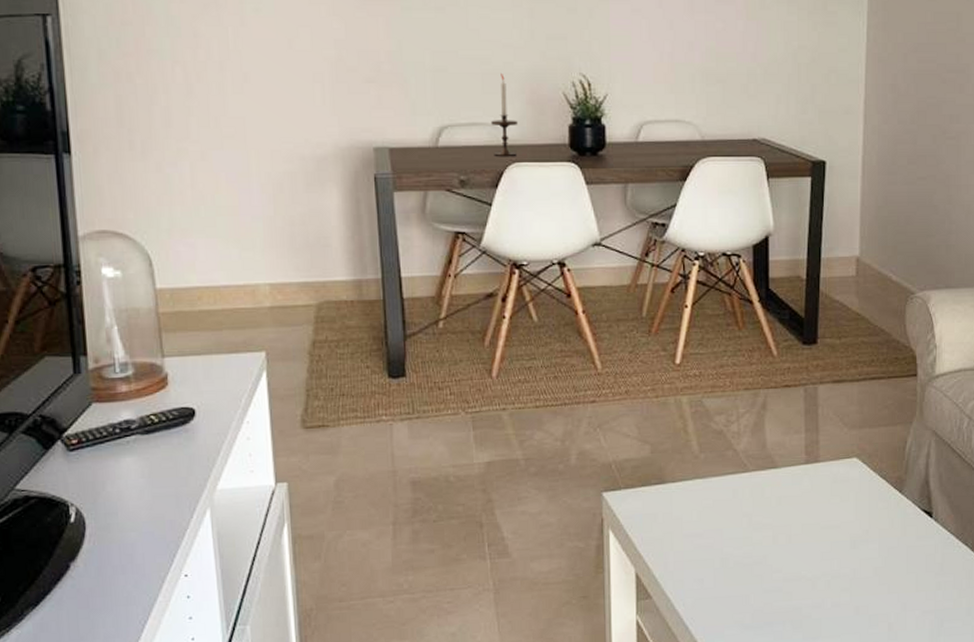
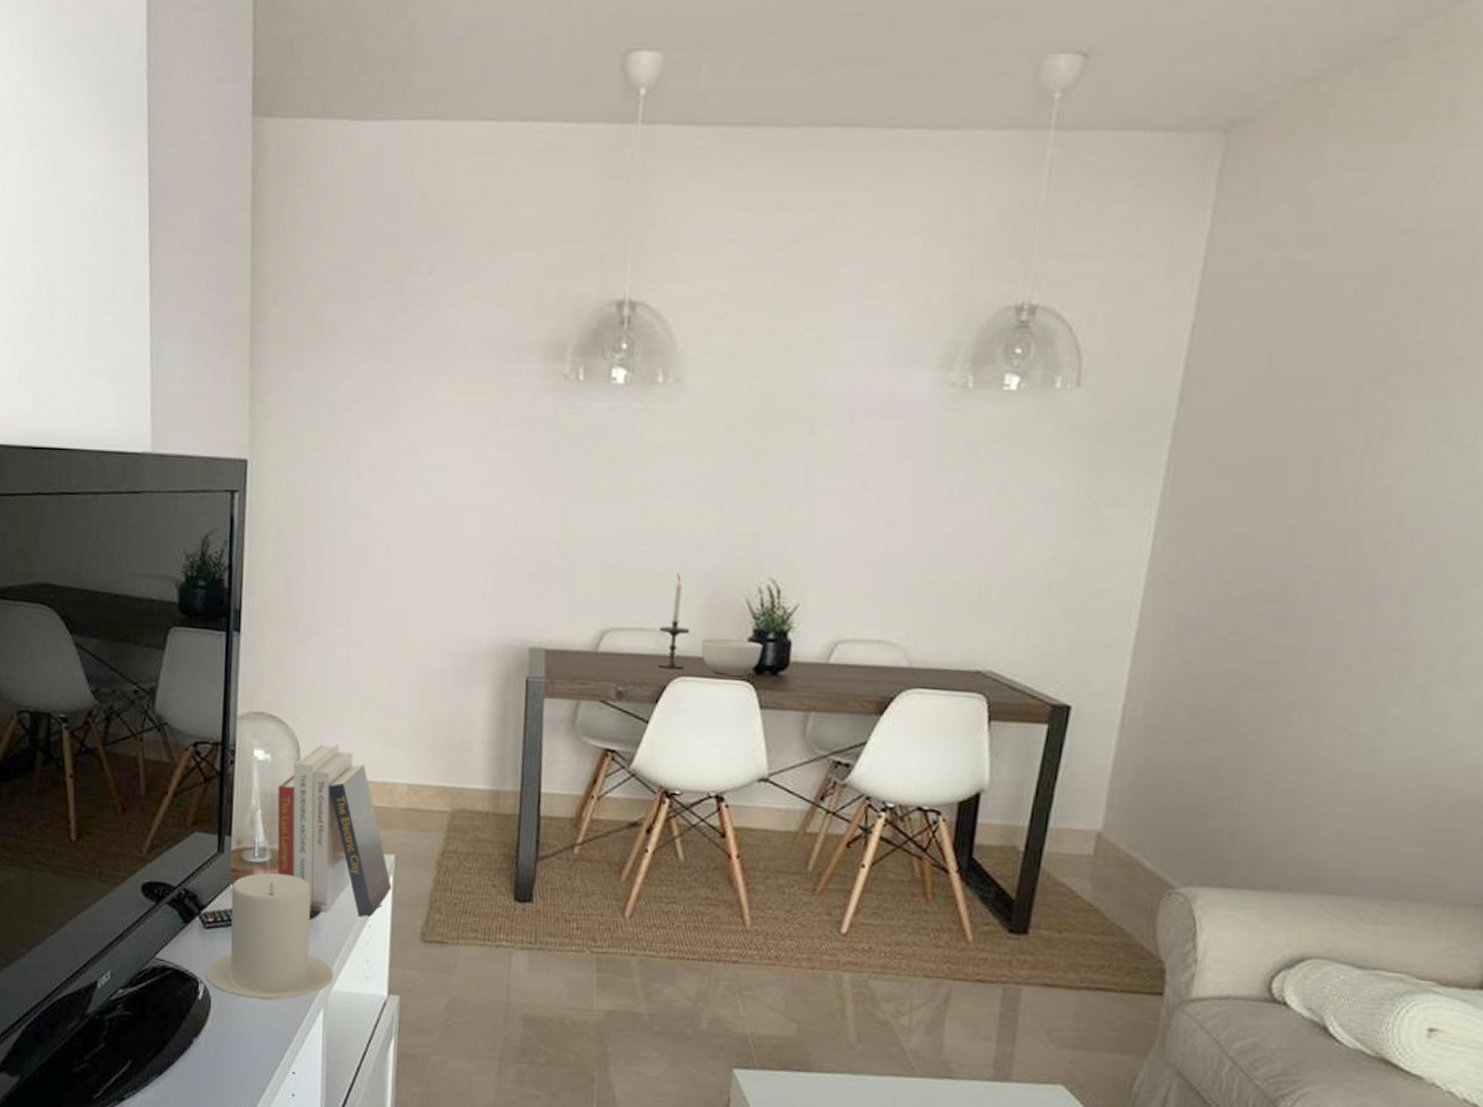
candle: none [74,385,217,513] -> present [204,873,334,1001]
books: none [133,254,266,418] -> present [277,743,392,917]
bowl: none [528,127,582,160] -> present [700,638,763,677]

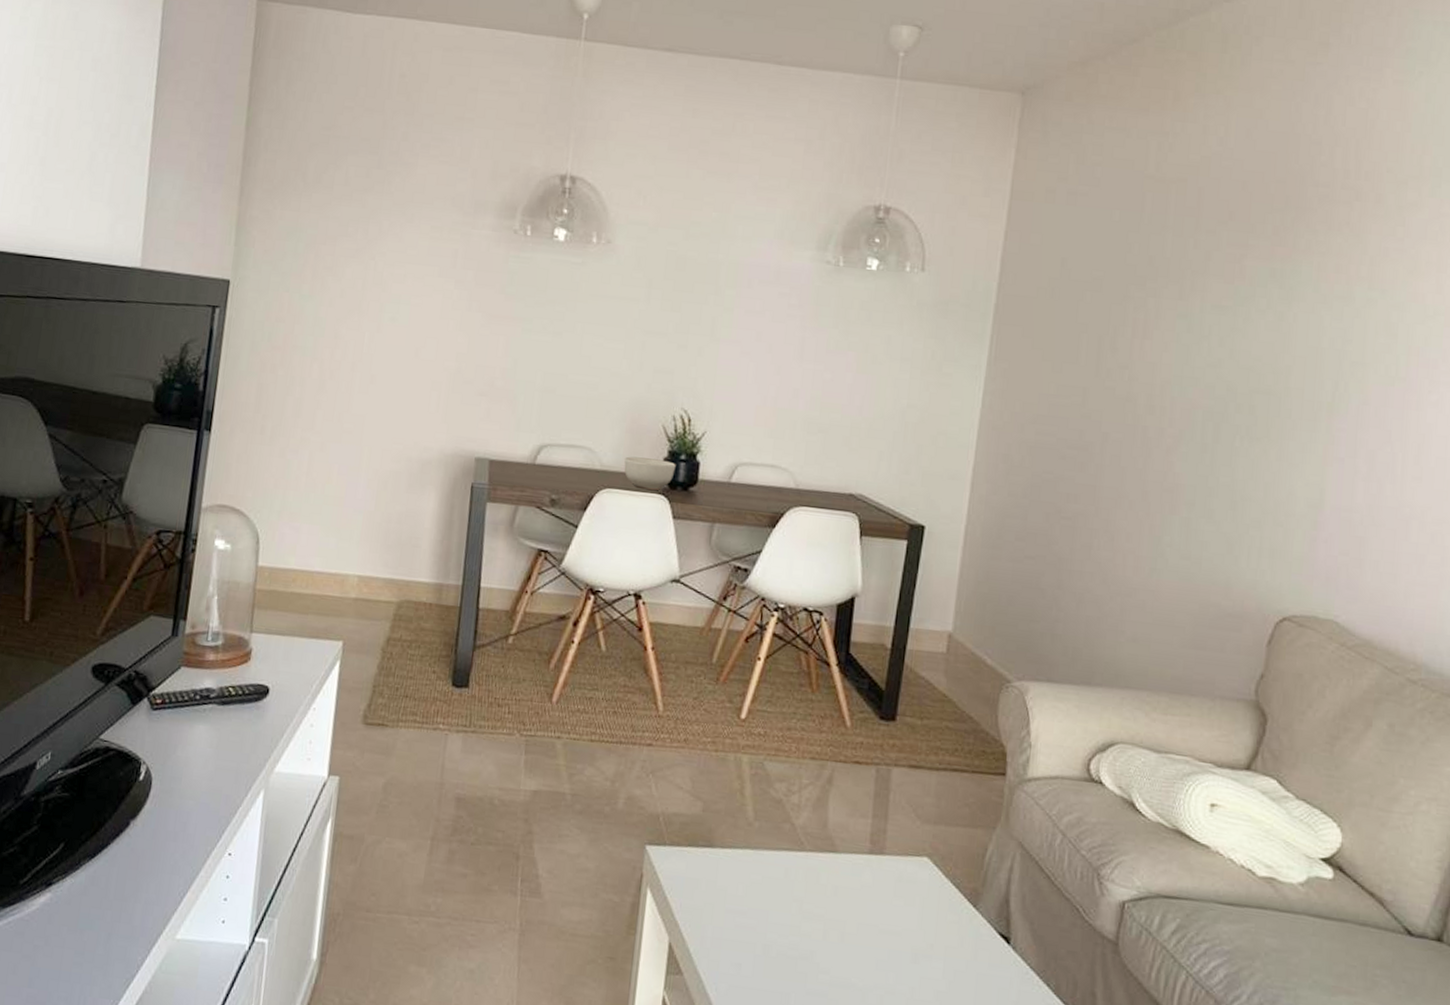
candle: present [204,873,334,1001] -> none [147,656,277,782]
books: present [277,743,392,917] -> none [229,536,338,700]
candlestick: present [658,572,691,670] -> none [587,399,615,483]

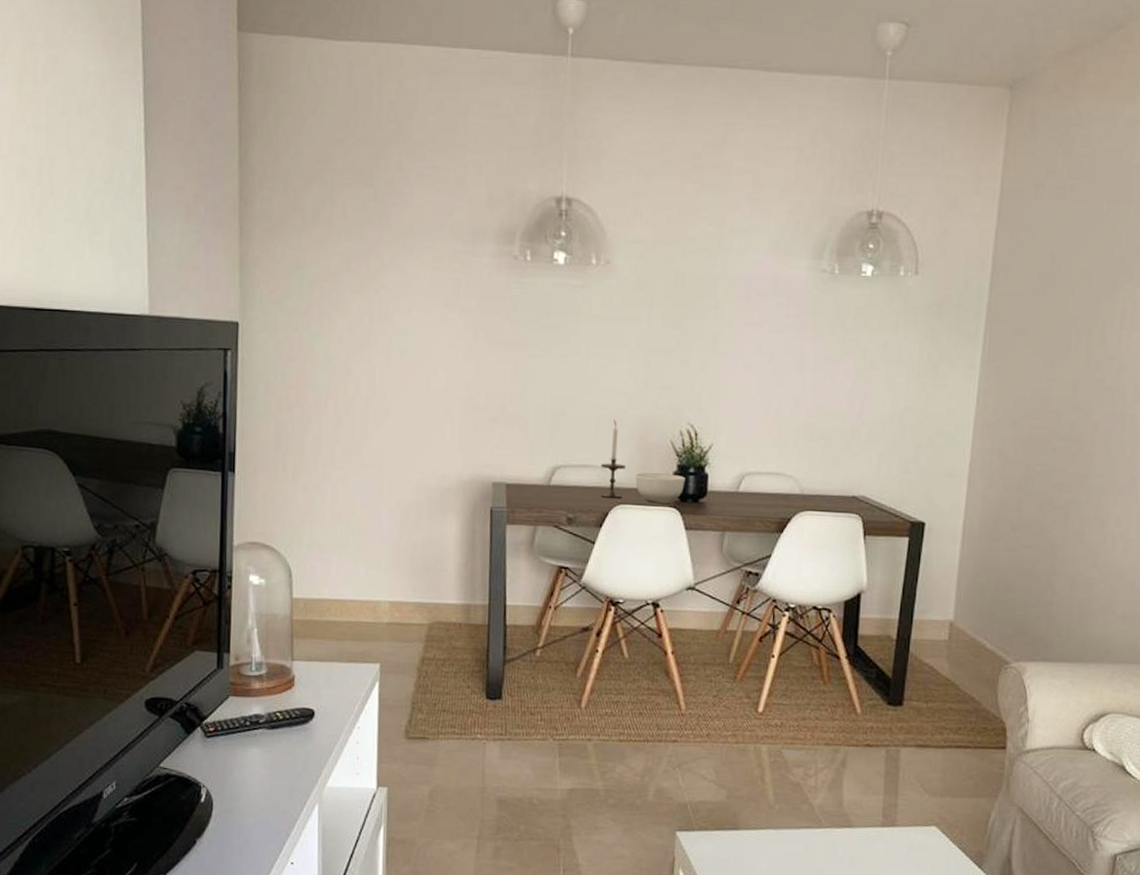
candlestick: none [587,399,615,483] -> present [601,419,626,499]

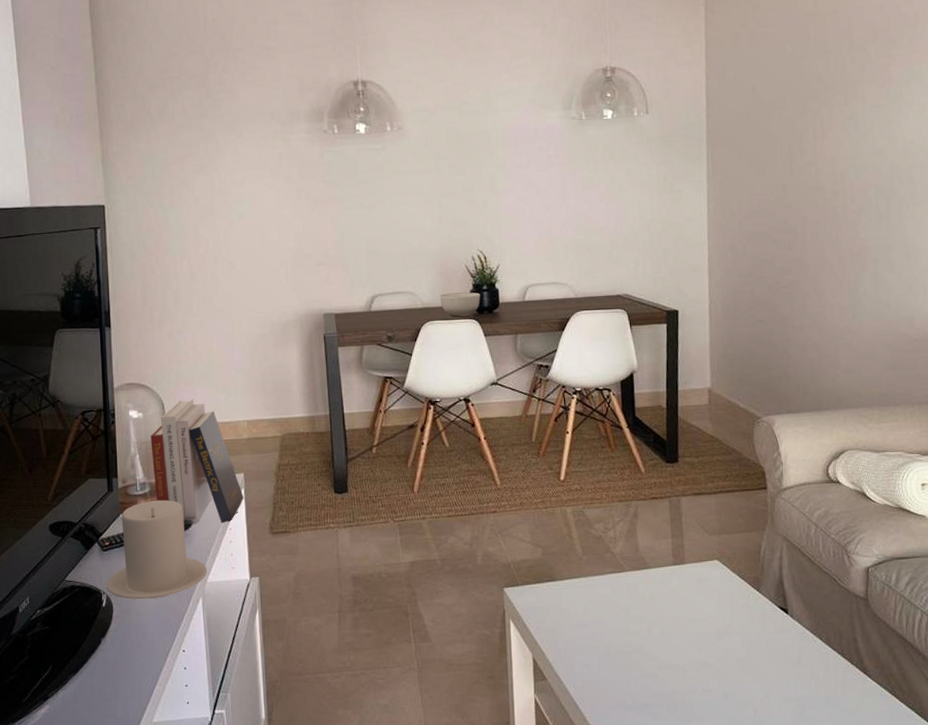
candle: none [206,684,328,799] -> present [106,500,208,599]
books: none [272,568,378,720] -> present [150,399,244,526]
candlestick: present [601,419,626,499] -> none [411,252,431,318]

